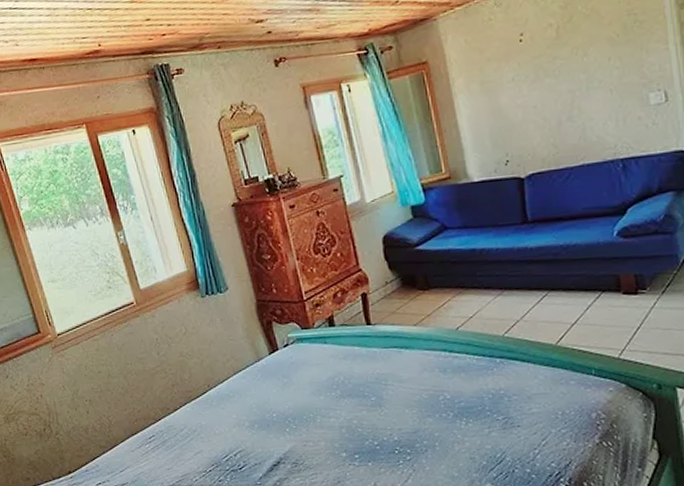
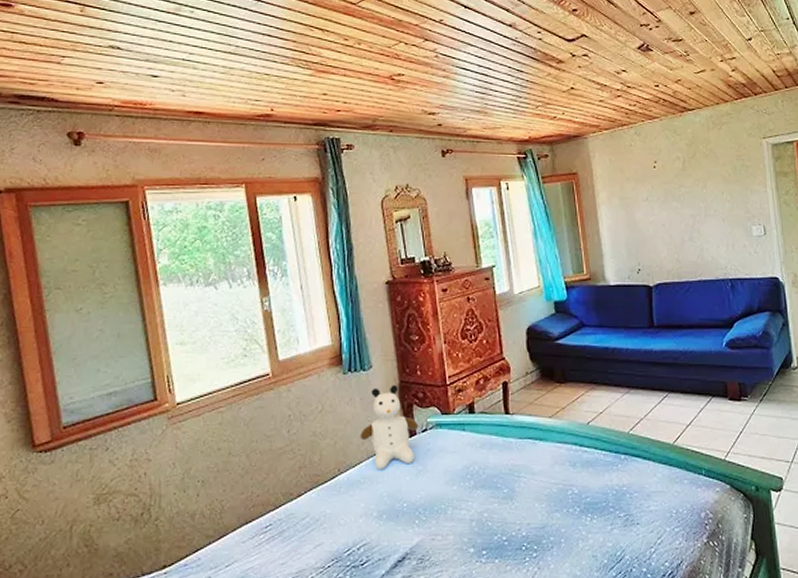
stuffed animal: none [224,304,280,383] -> present [360,385,419,469]

